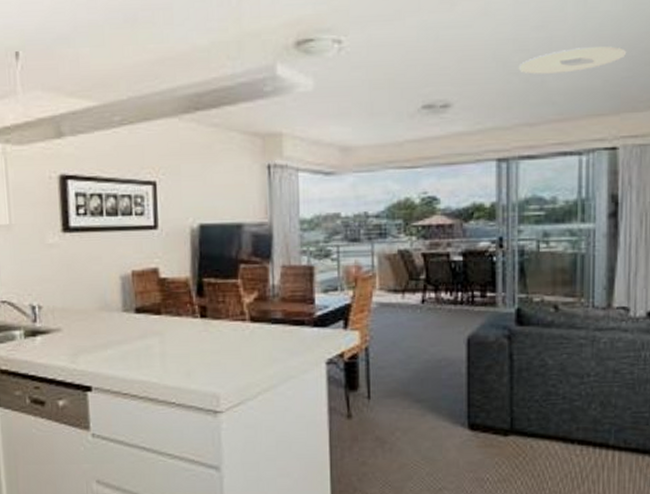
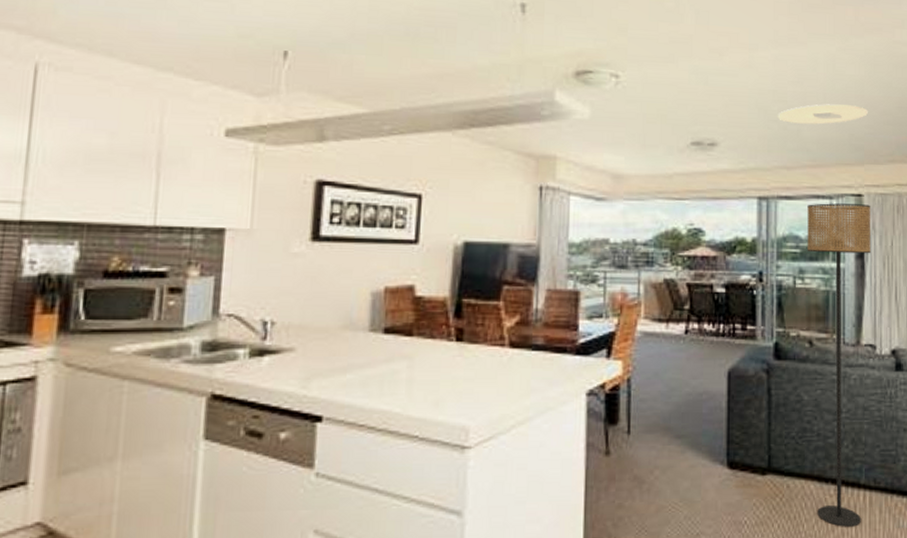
floor lamp: none [552,158,627,485] -> present [807,203,872,527]

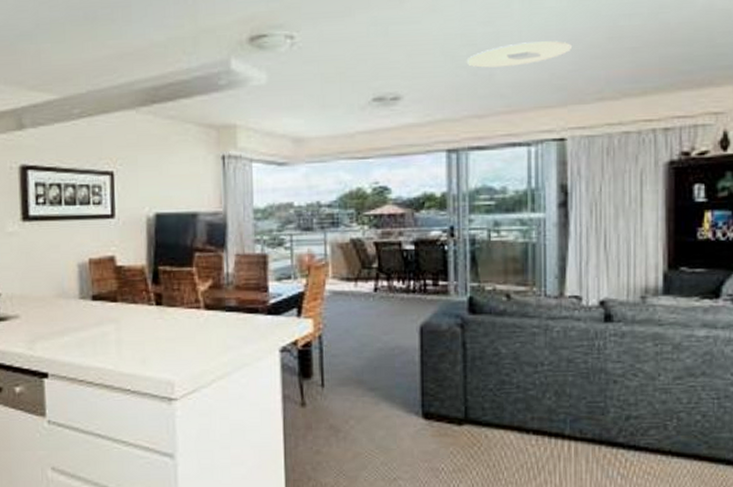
floor lamp: present [807,203,872,527] -> none [502,149,576,476]

